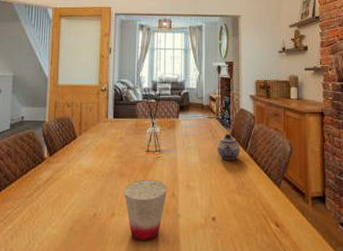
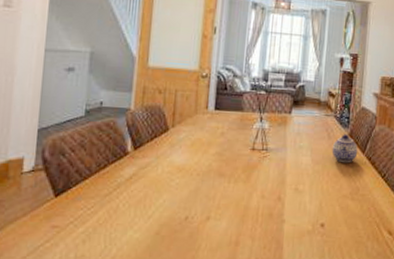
cup: present [124,179,168,242] -> none [222,180,273,248]

